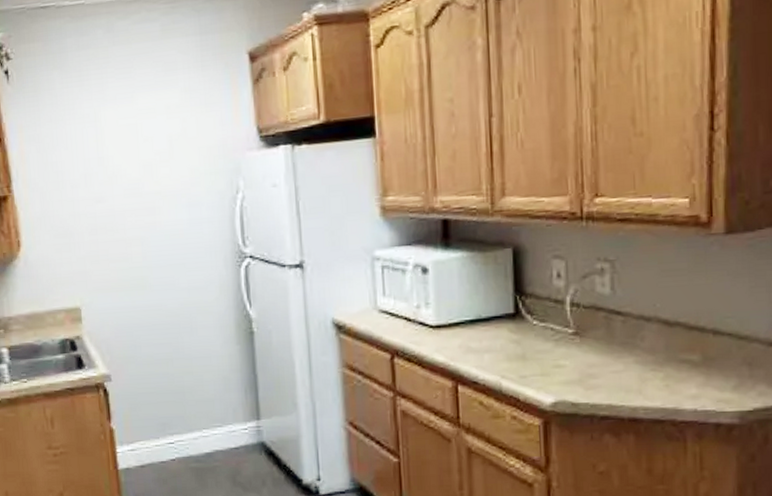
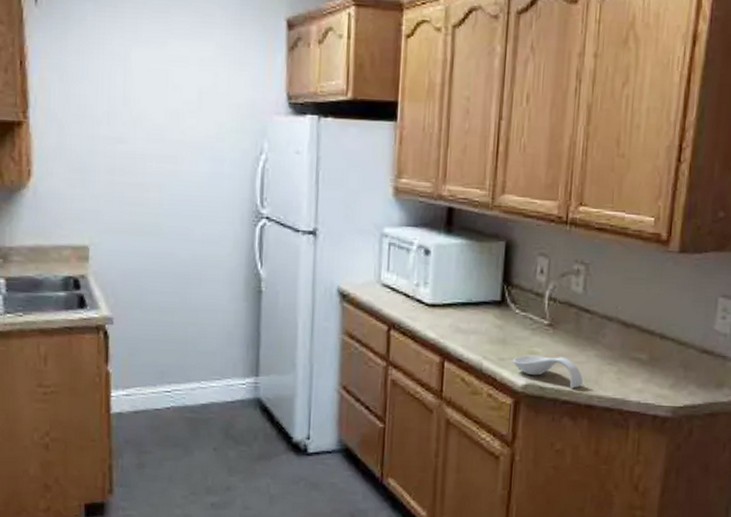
spoon rest: none [536,367,624,402] -> present [513,355,583,388]

